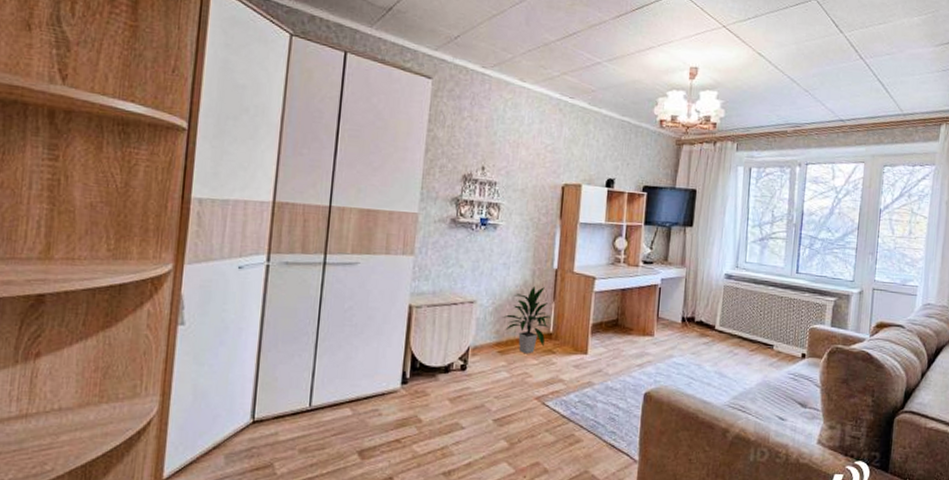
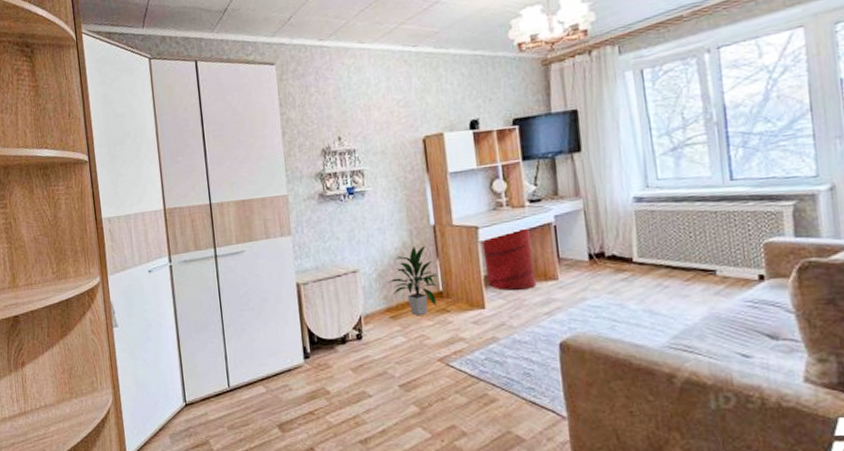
laundry hamper: none [594,287,638,341] -> present [482,229,537,291]

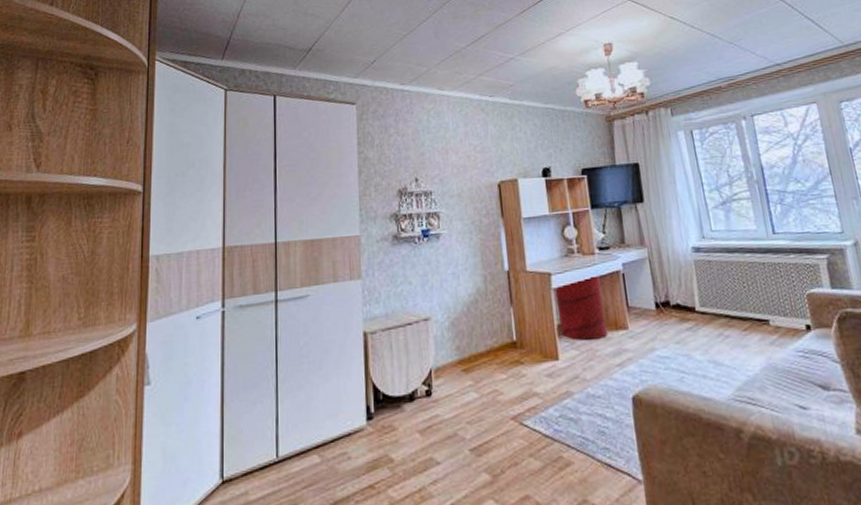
indoor plant: present [388,244,439,316] -> none [461,291,512,369]

